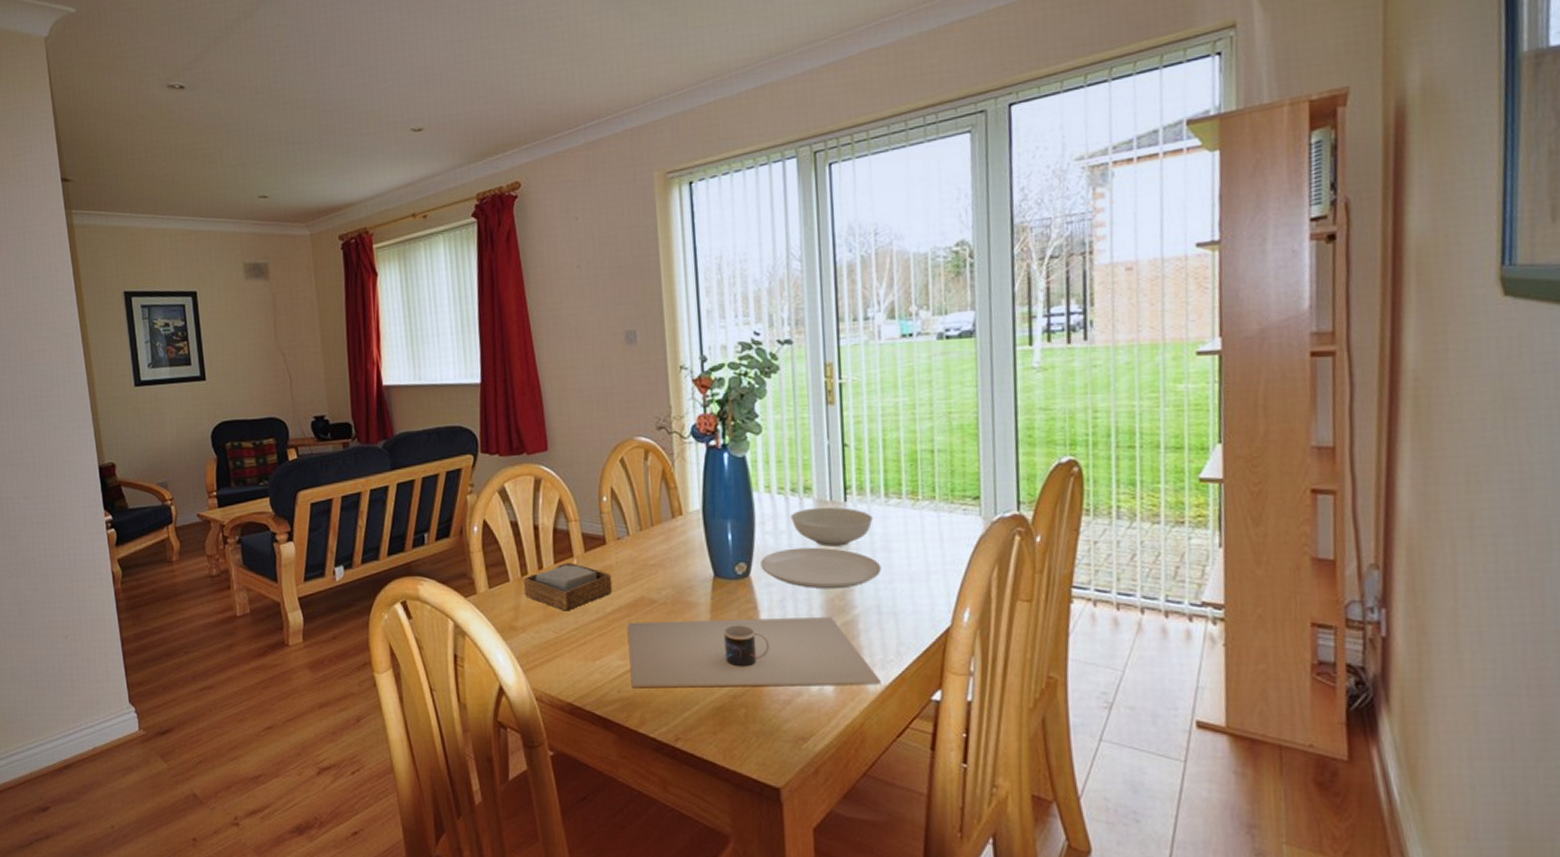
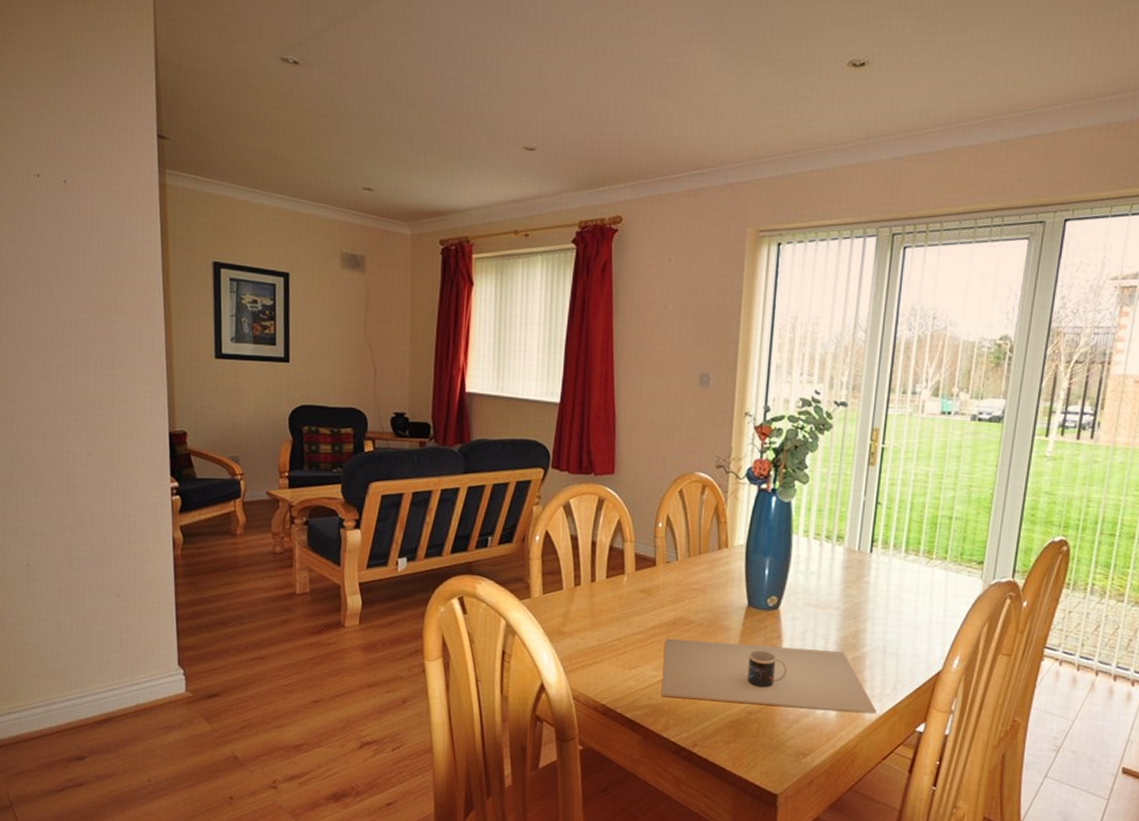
napkin holder: present [523,562,613,611] -> none [575,578,657,623]
plate: present [760,547,882,589] -> none [790,588,893,629]
bowl: present [790,507,873,547] -> none [822,555,892,591]

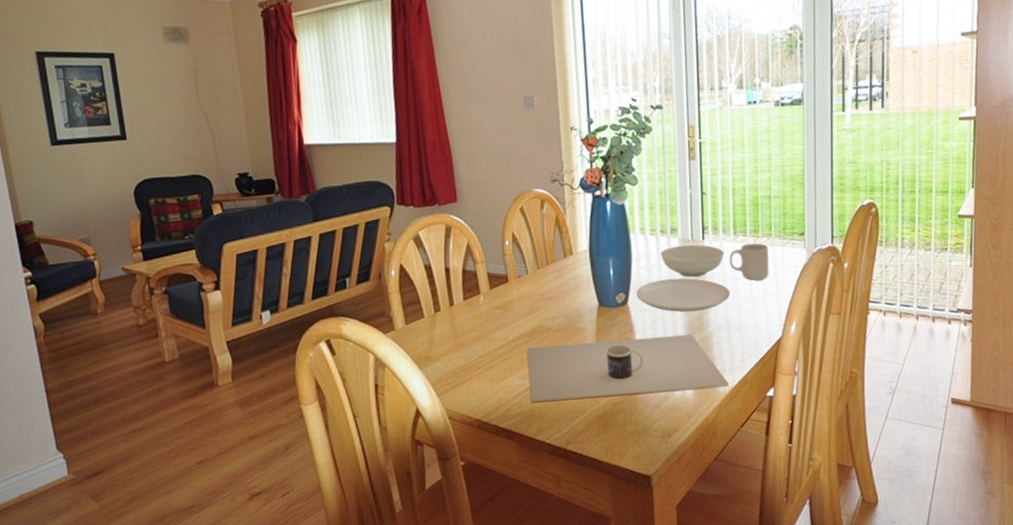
plate: none [790,588,893,629] -> present [636,278,731,312]
bowl: none [822,555,892,591] -> present [660,244,724,277]
cup: none [896,564,942,606] -> present [729,243,769,281]

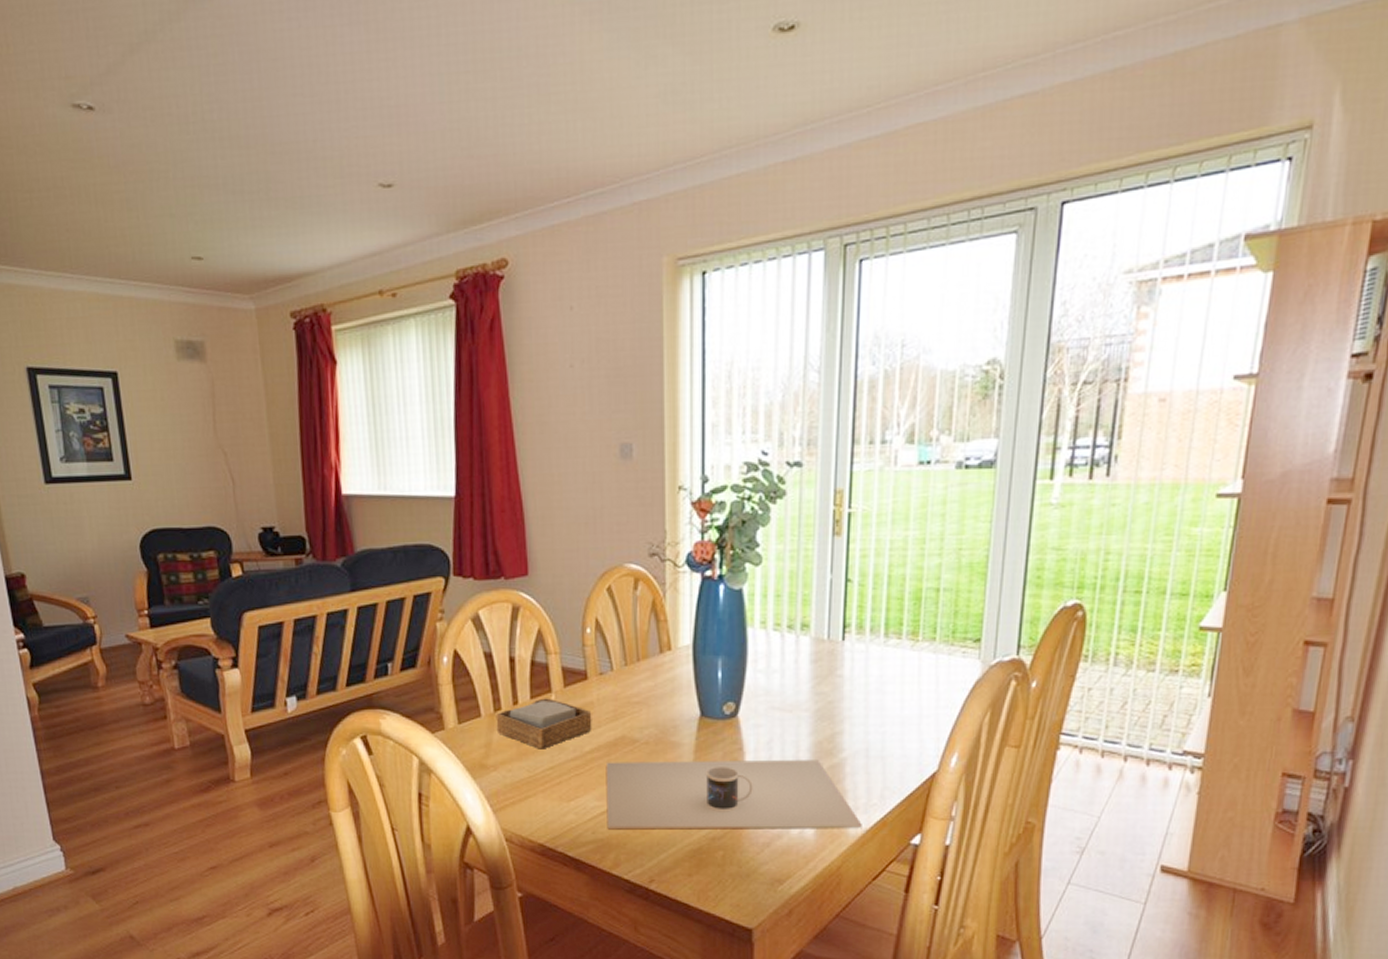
napkin holder: none [436,299,514,341] -> present [496,698,592,749]
plate: present [636,278,731,312] -> none [750,687,874,731]
bowl: present [660,244,724,277] -> none [785,645,870,687]
cup: present [729,243,769,281] -> none [876,648,931,697]

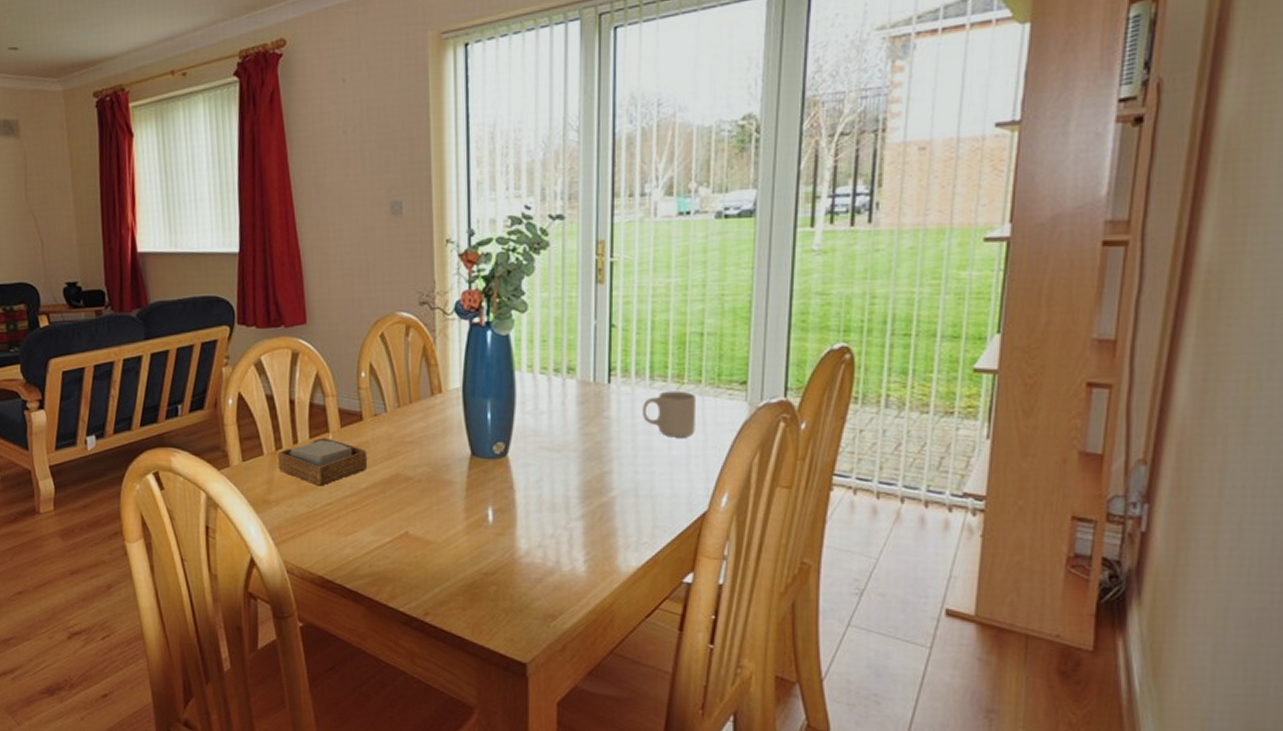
place setting: present [605,760,862,830] -> none [381,498,633,566]
cup: none [876,648,931,697] -> present [643,391,697,437]

